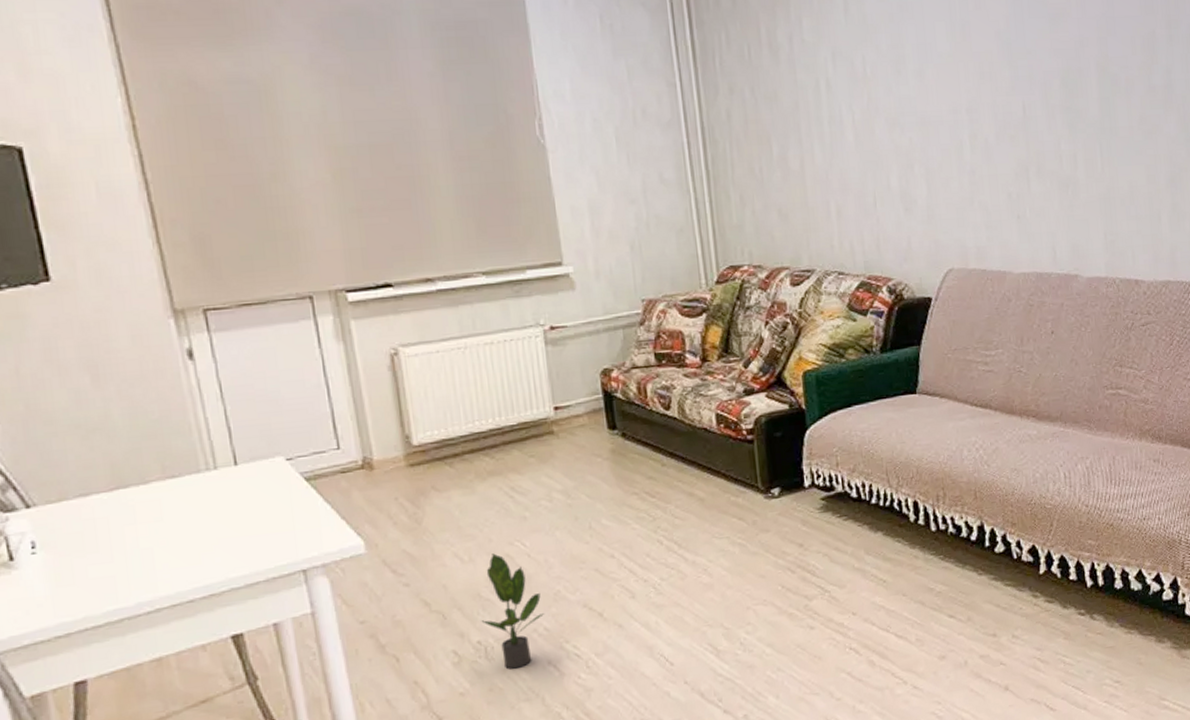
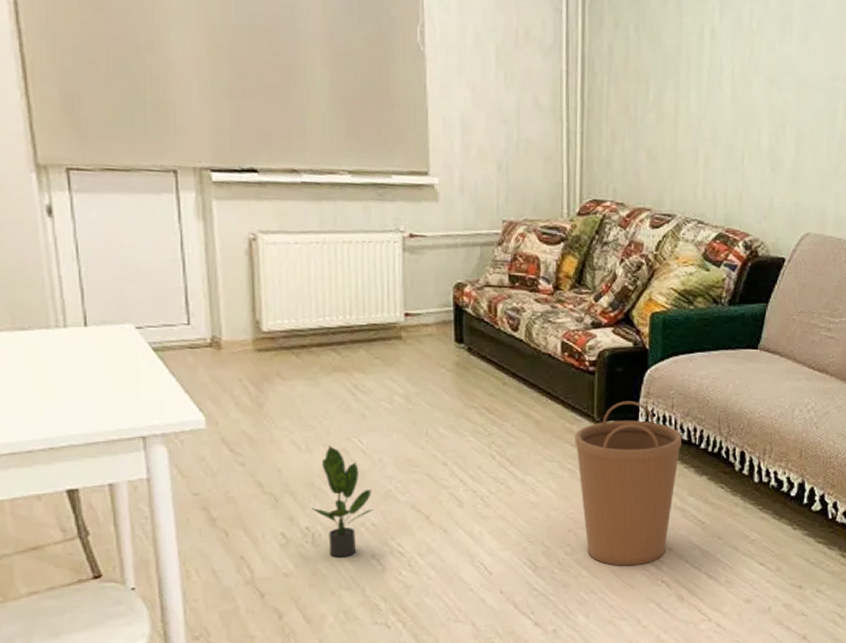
basket: none [741,464,852,639] -> present [575,401,682,566]

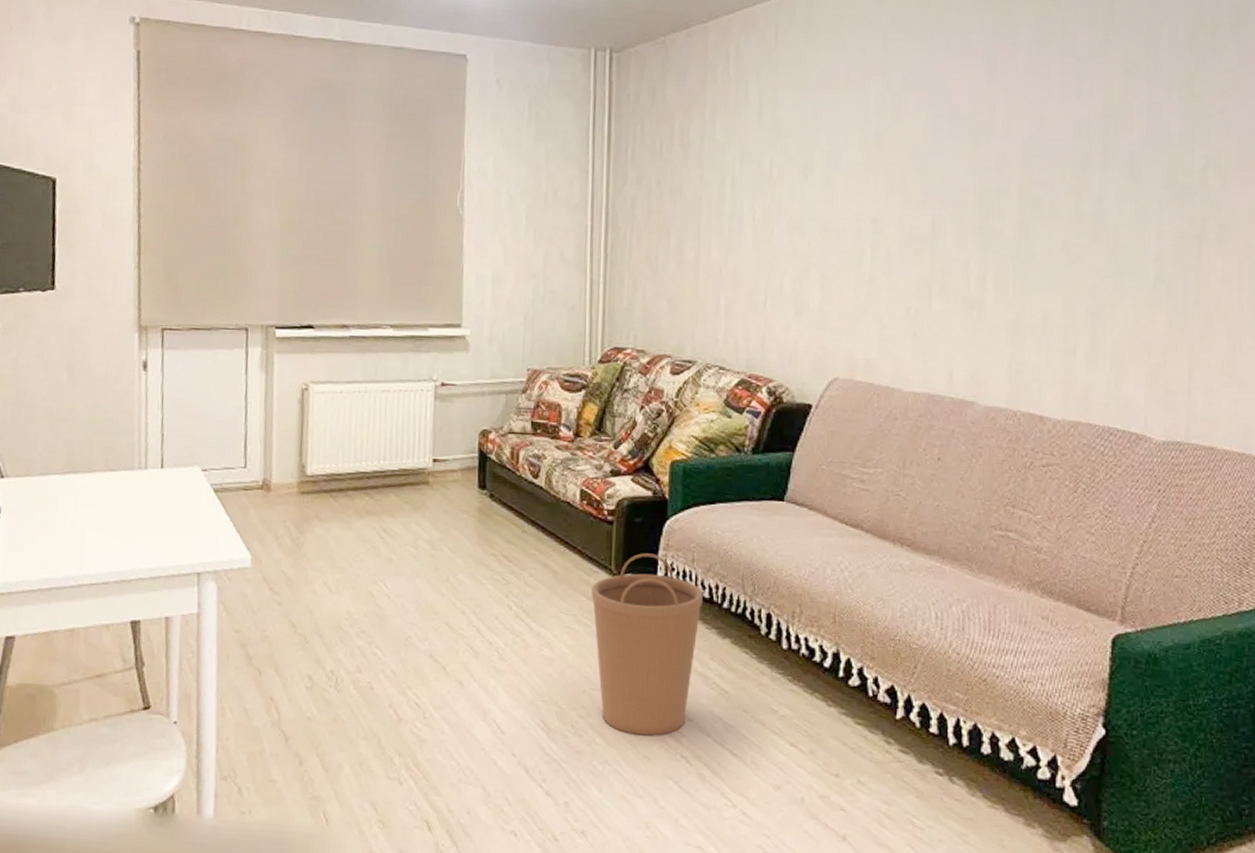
potted plant: present [311,446,374,557] -> none [337,589,394,705]

